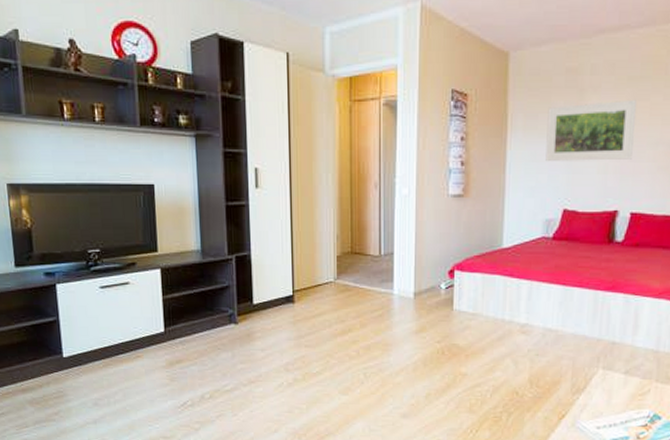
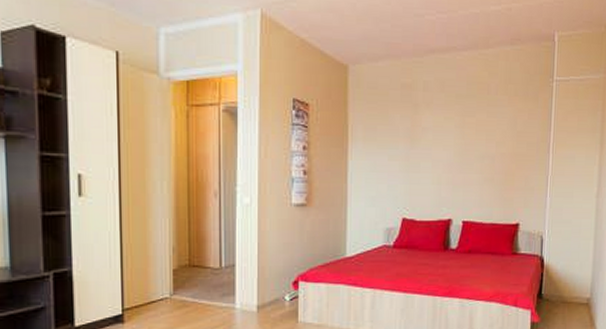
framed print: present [545,99,636,161] -> none [385,115,464,172]

